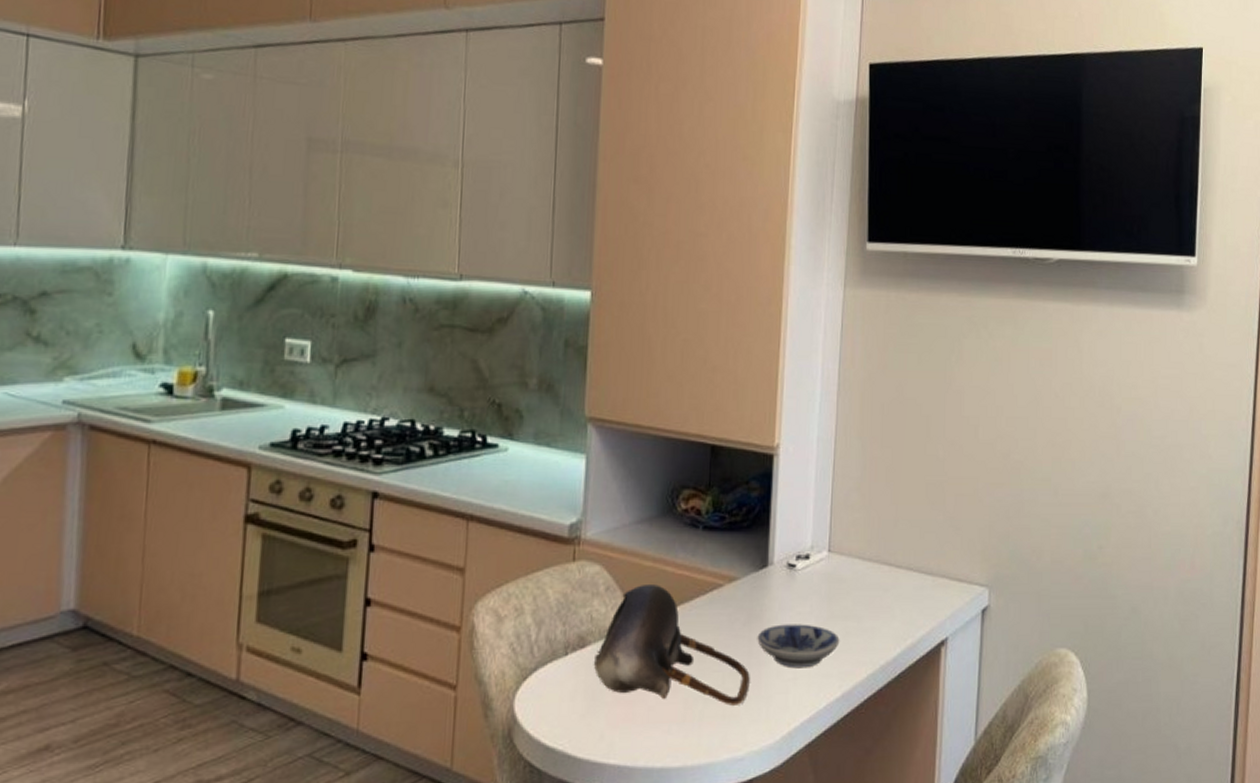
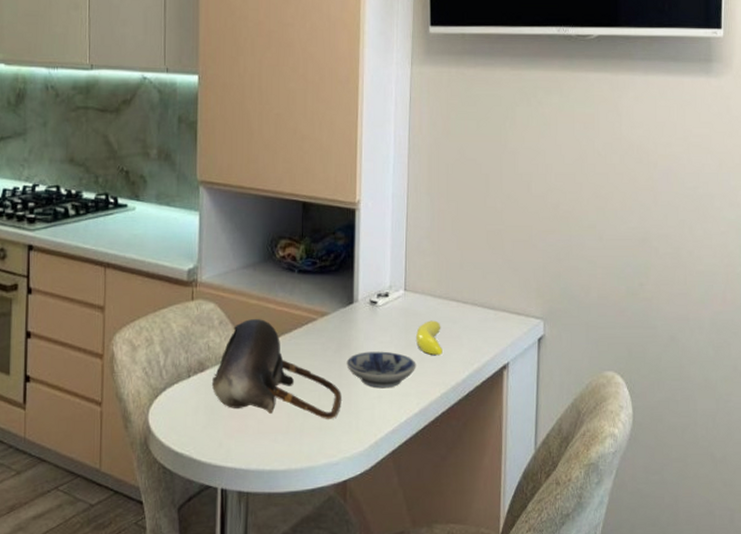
banana: none [840,587,871,630] -> present [416,320,443,356]

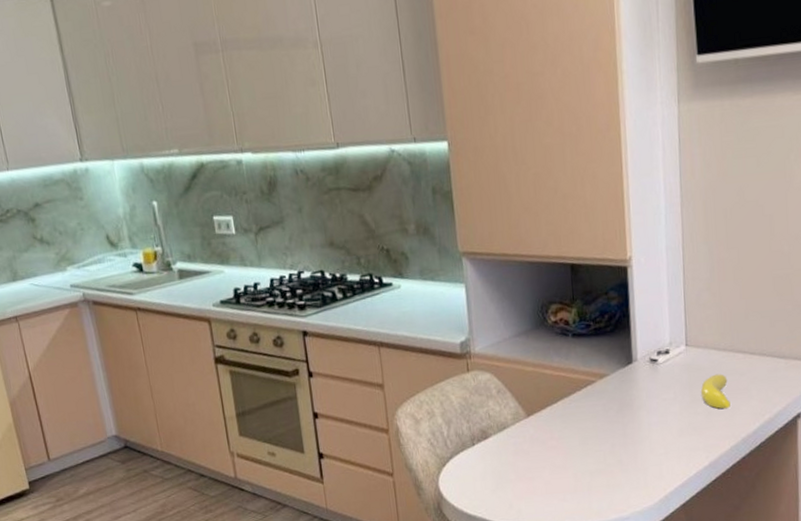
teapot: present [211,319,341,419] -> none [495,385,628,477]
bowl: present [346,351,416,389] -> none [630,408,703,445]

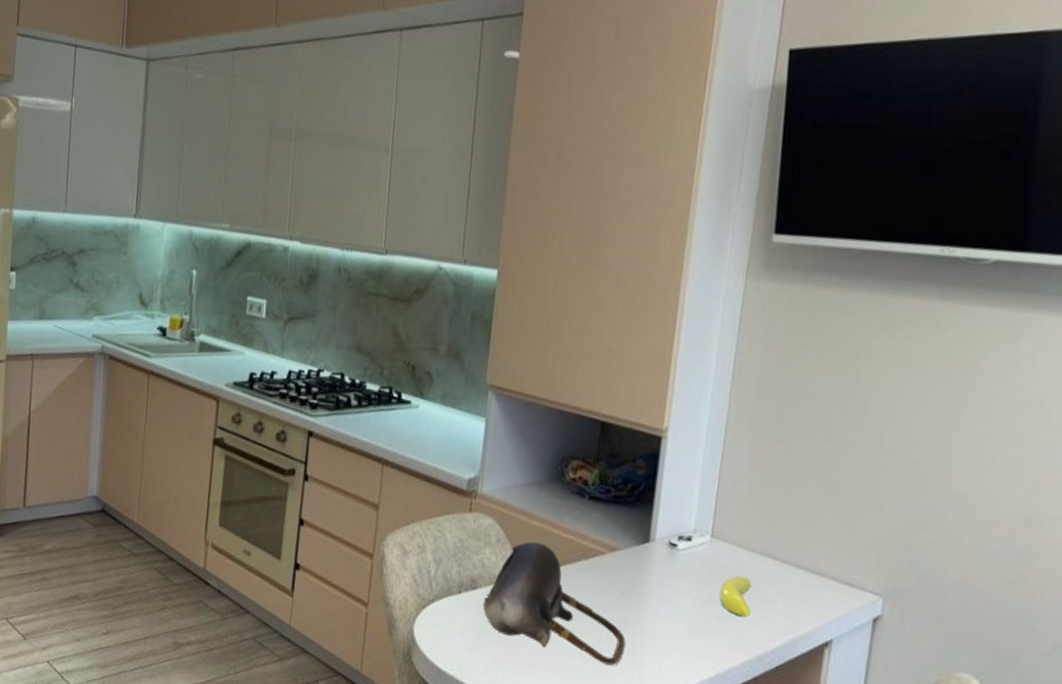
teapot: none [495,385,628,477] -> present [482,541,626,666]

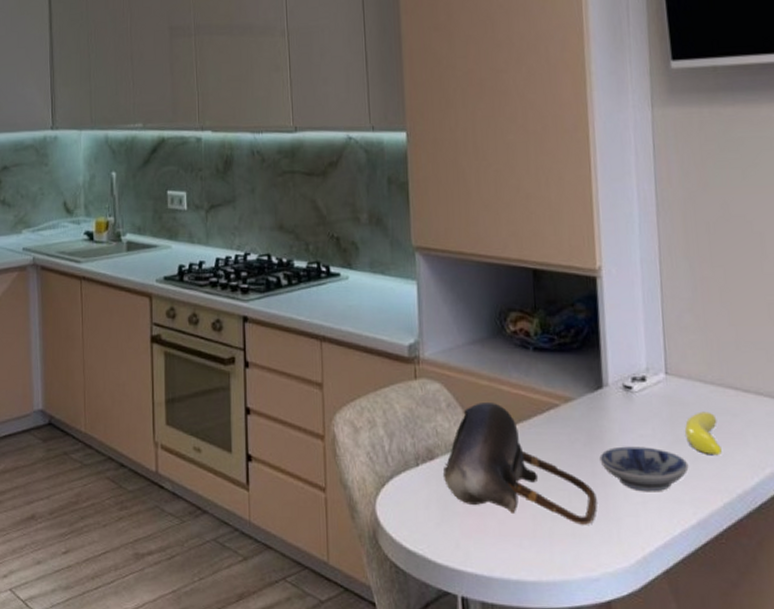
bowl: none [634,598,717,644] -> present [599,446,689,492]

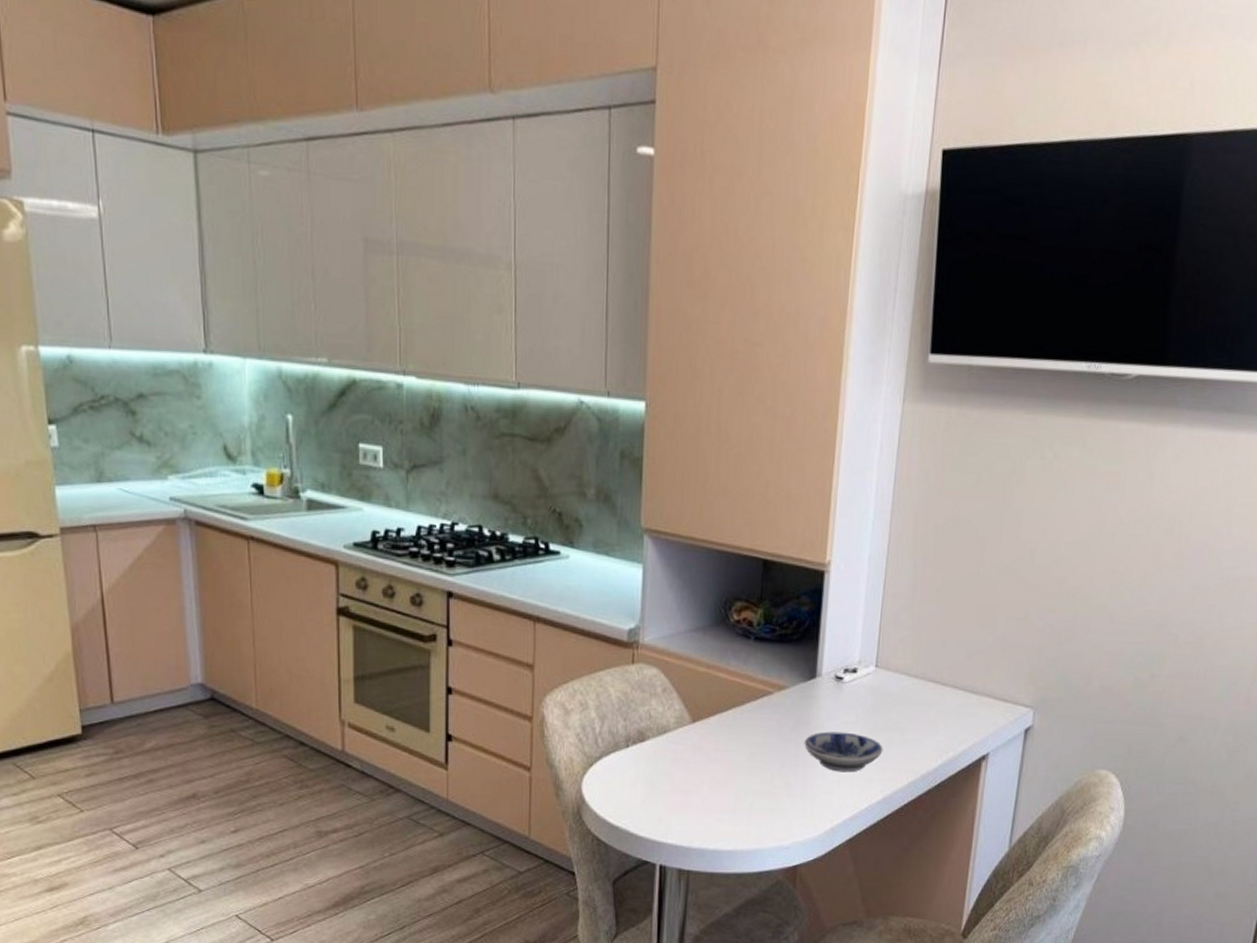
teapot: present [442,403,597,525] -> none [652,688,797,801]
banana: present [685,411,722,456] -> none [885,702,915,741]

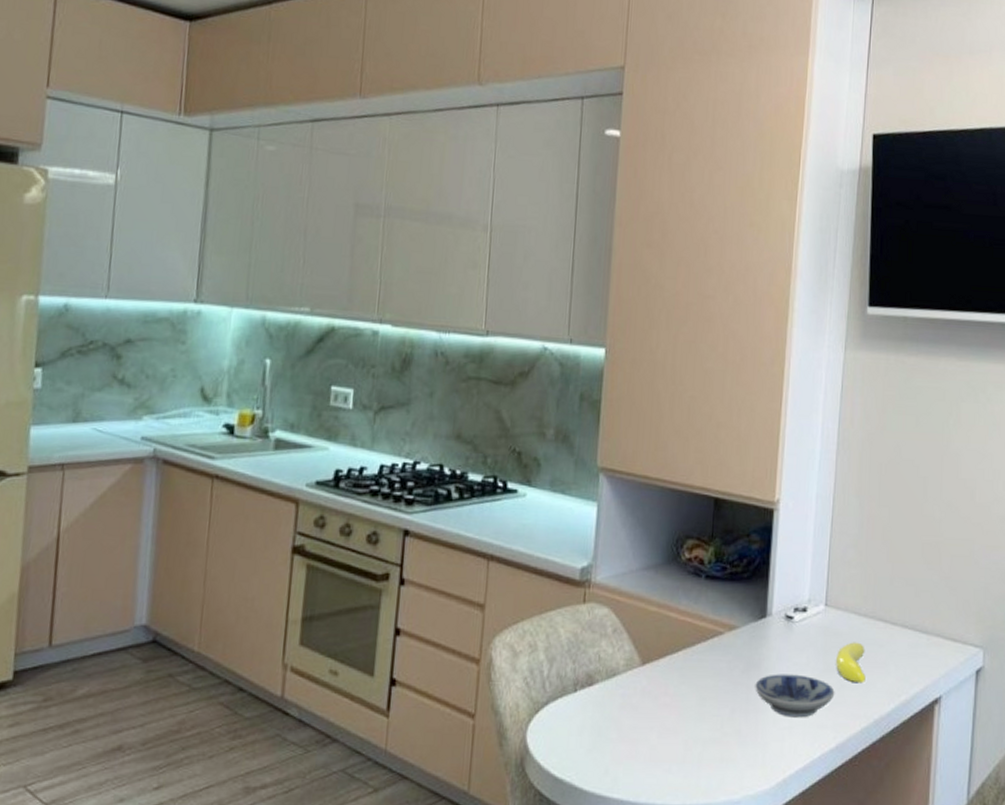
banana: none [885,702,915,741] -> present [836,642,866,684]

